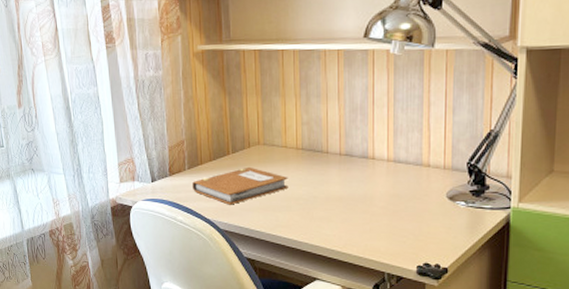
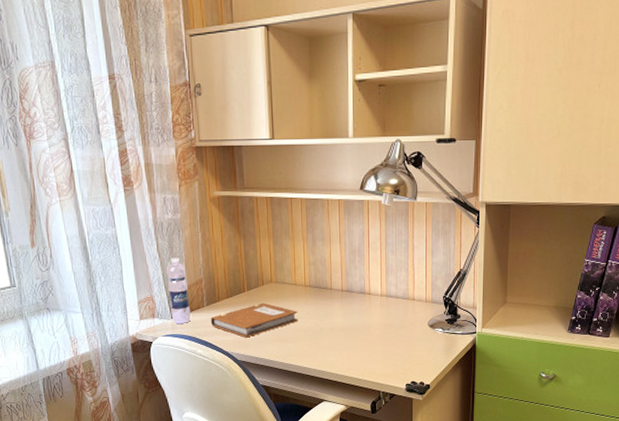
water bottle: none [147,118,171,187] -> present [167,258,191,324]

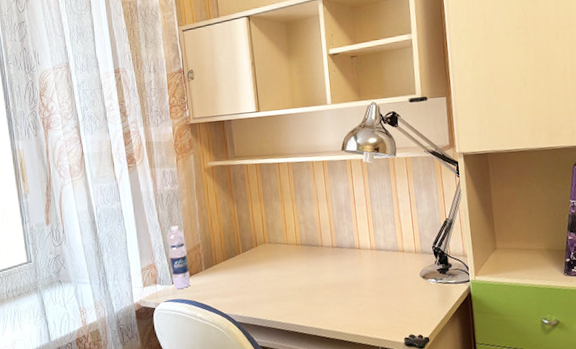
notebook: present [210,302,298,338] -> none [208,263,293,299]

